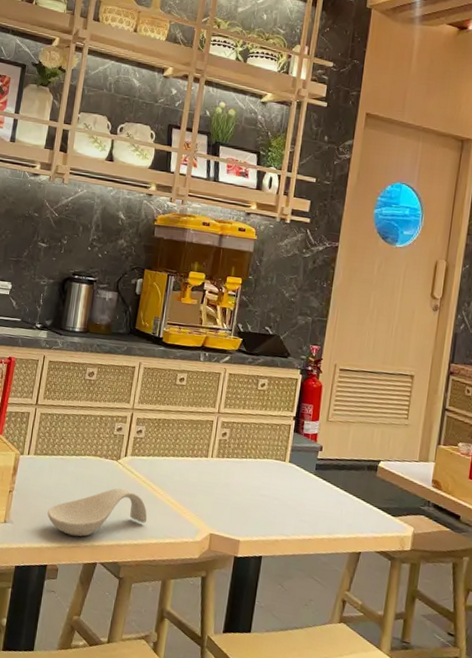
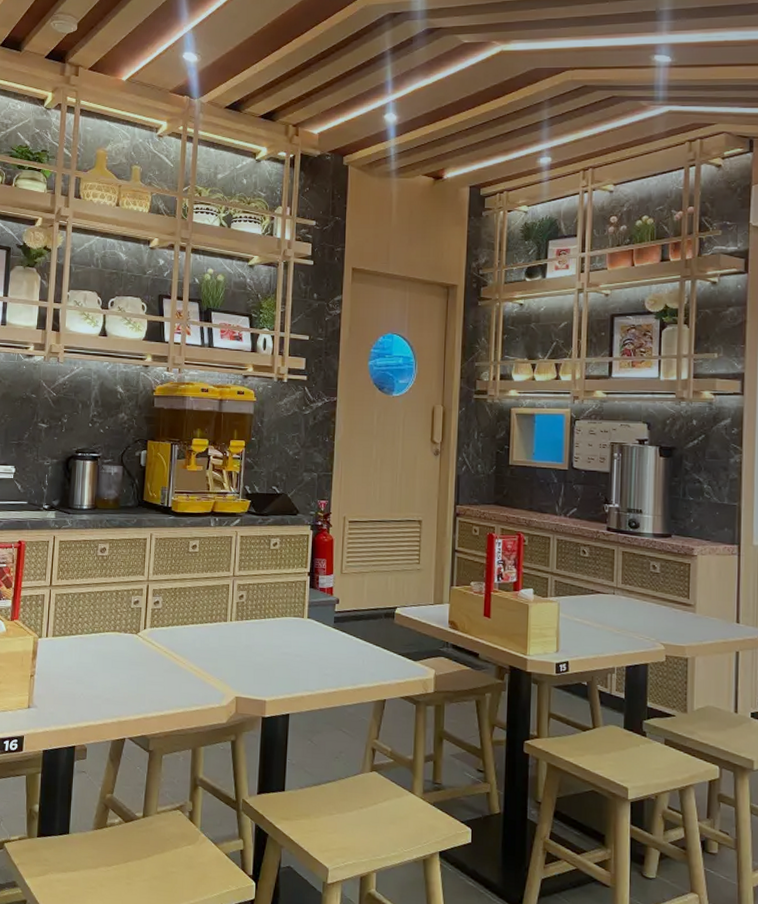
spoon rest: present [47,488,148,537] -> none [71,661,172,714]

